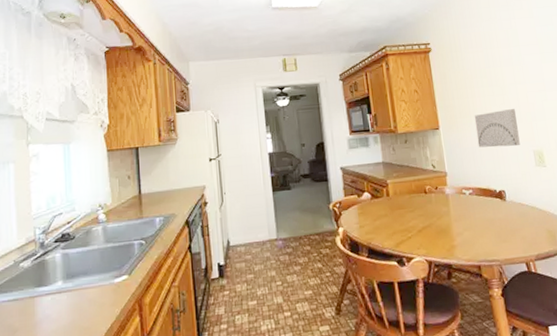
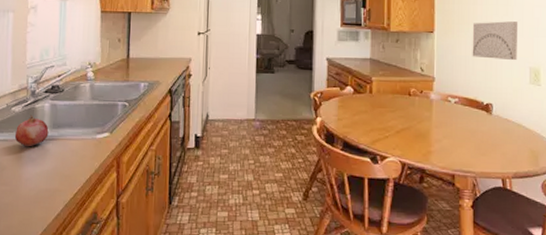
fruit: none [25,268,63,304] -> present [14,115,49,147]

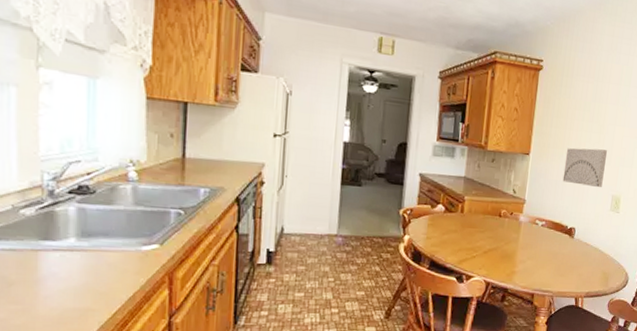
fruit: present [14,115,49,147] -> none [25,220,76,259]

